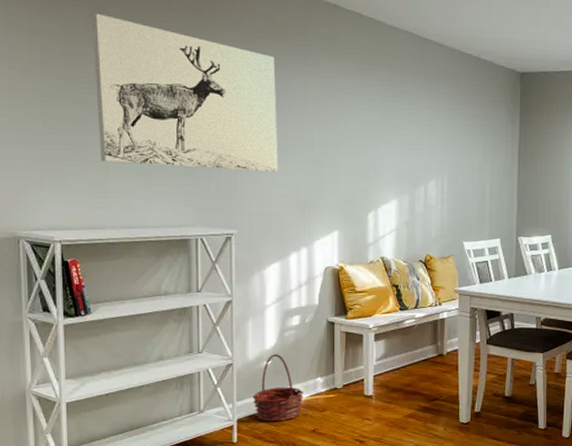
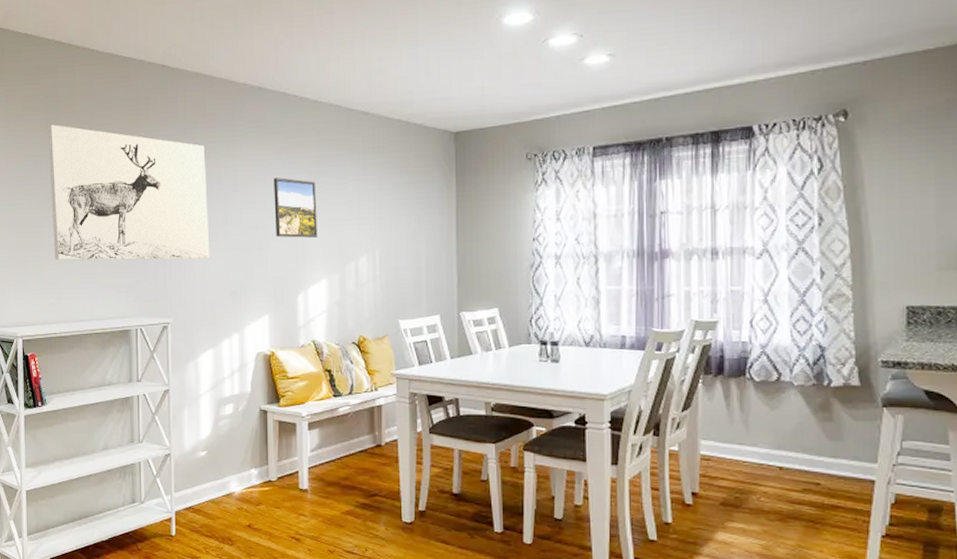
basket: present [252,354,303,422] -> none [189,444,238,515]
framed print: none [346,97,389,159] -> present [274,177,317,238]

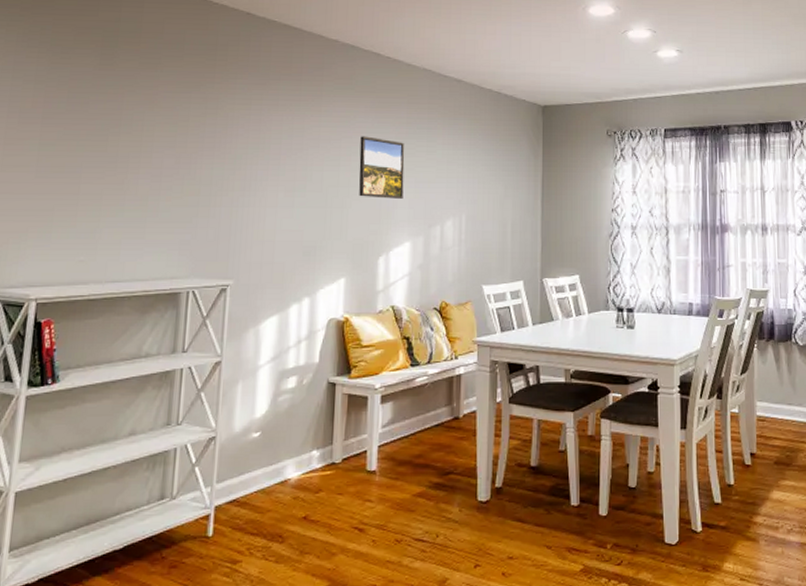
wall art: present [47,124,209,261] -> none [93,61,287,216]

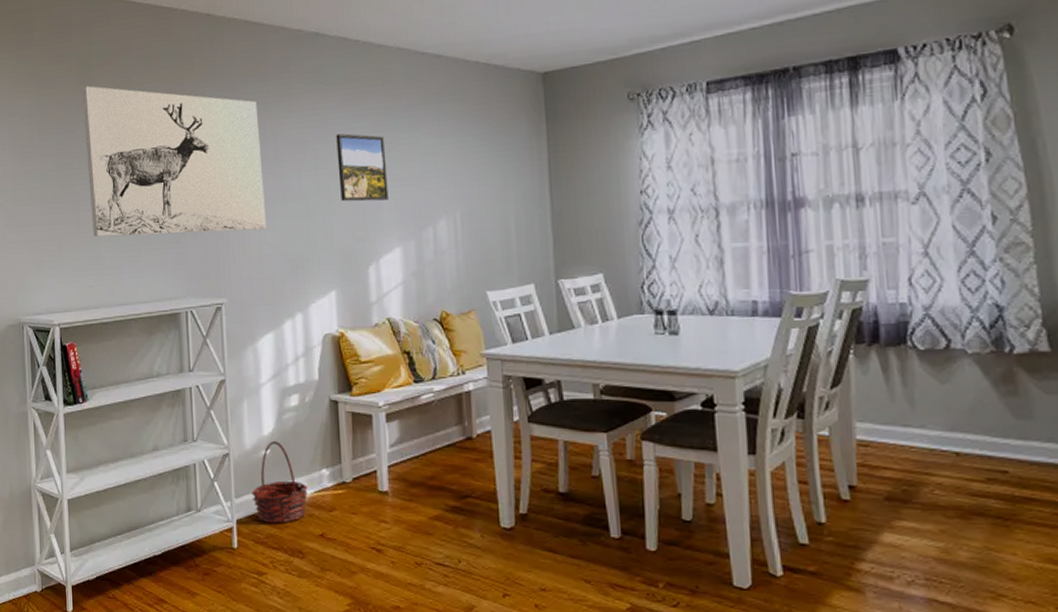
wall art: none [93,61,287,216] -> present [82,85,266,237]
basket: none [235,423,295,508] -> present [251,441,308,523]

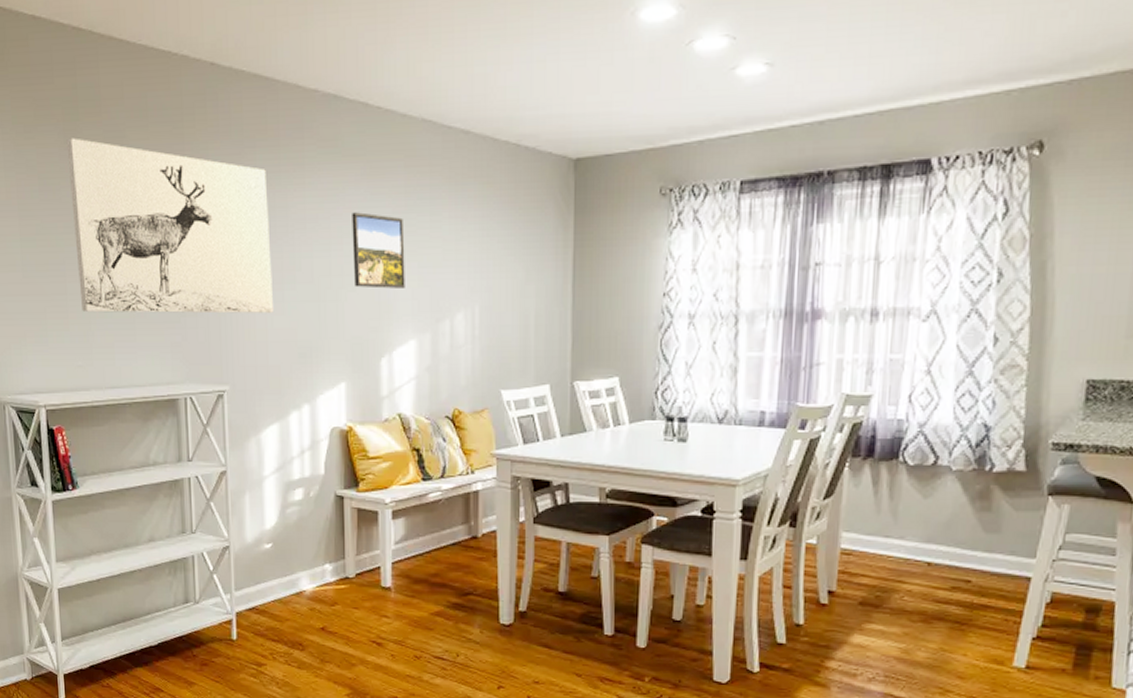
basket: present [251,441,308,523] -> none [252,535,310,617]

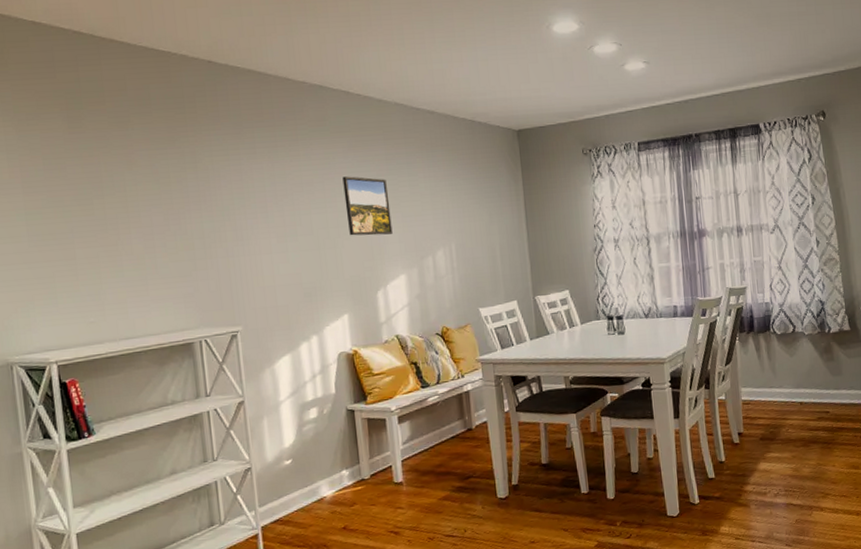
wall art: present [66,137,273,314] -> none [70,123,279,273]

